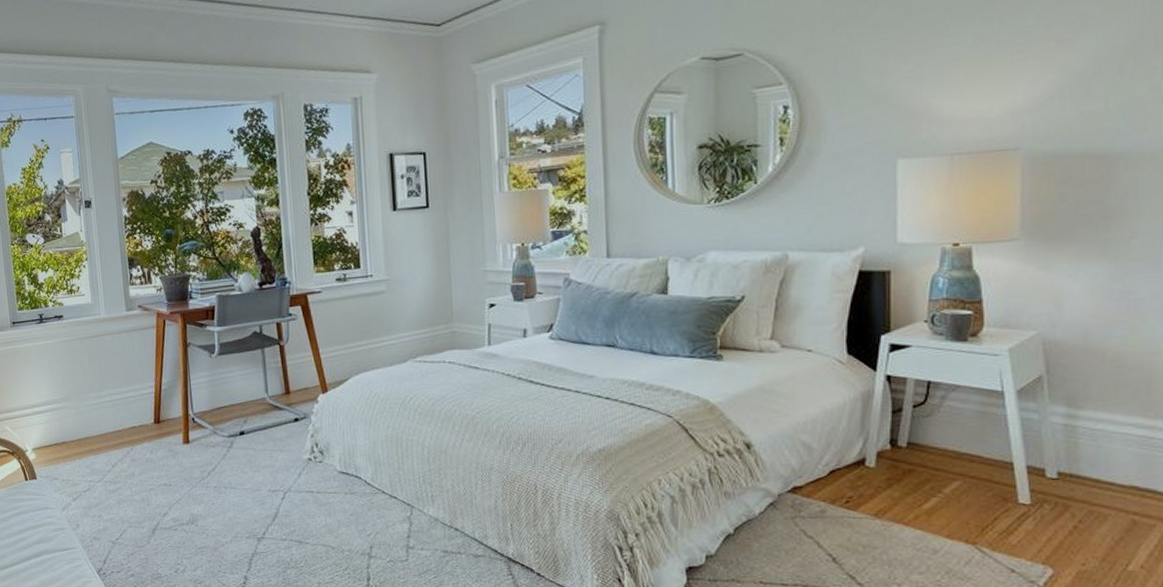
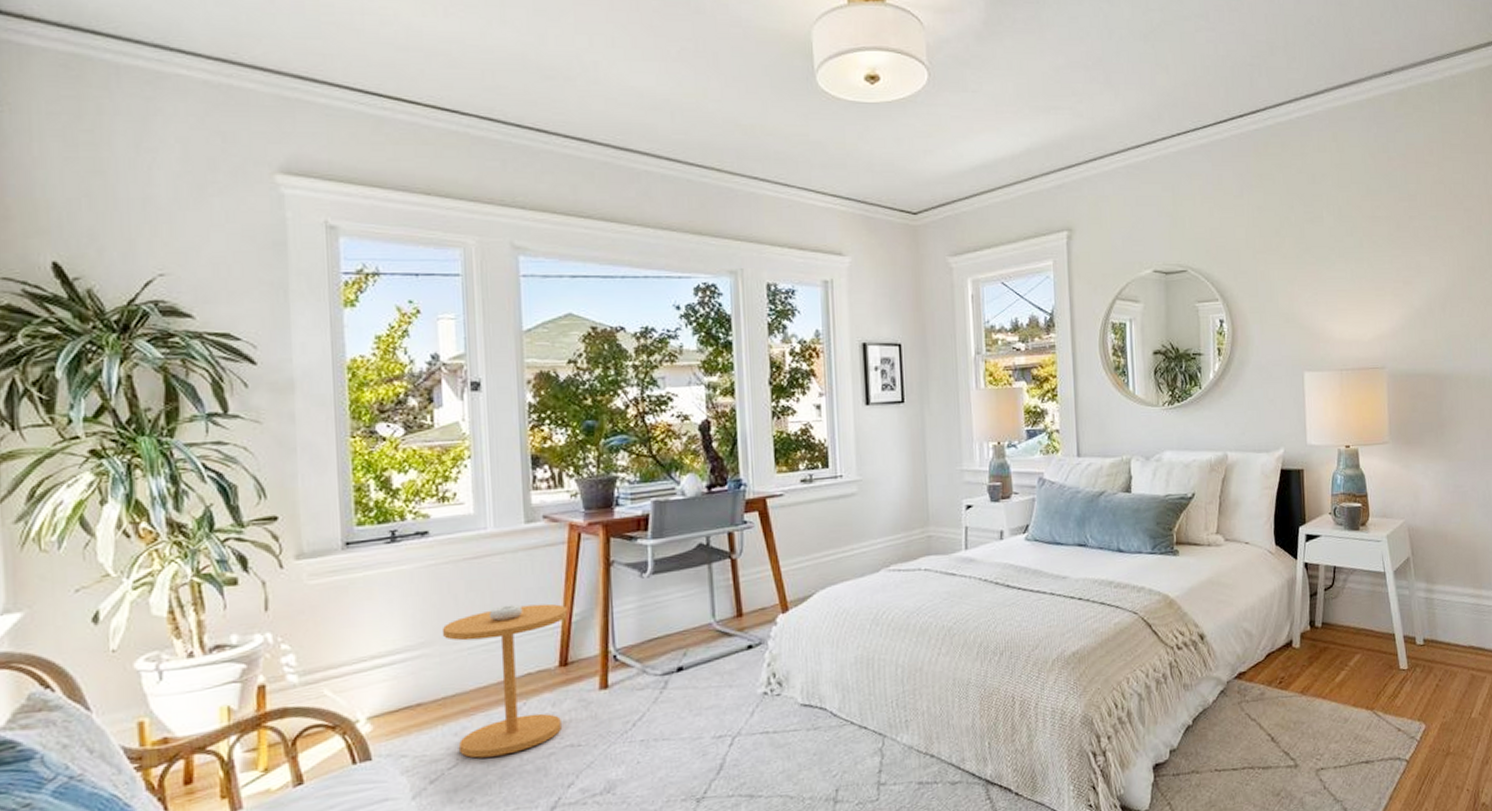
side table: none [75,374,159,486] -> present [441,603,568,758]

